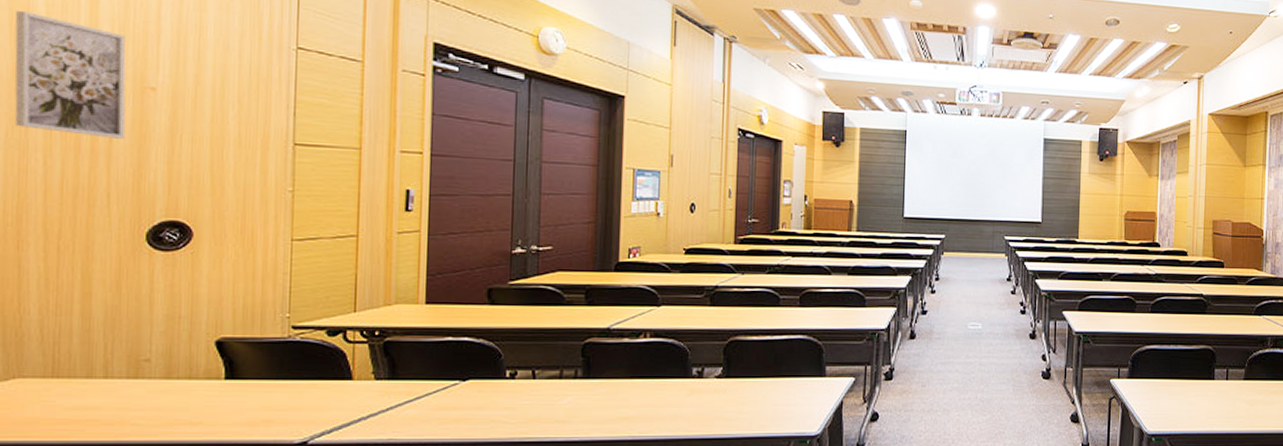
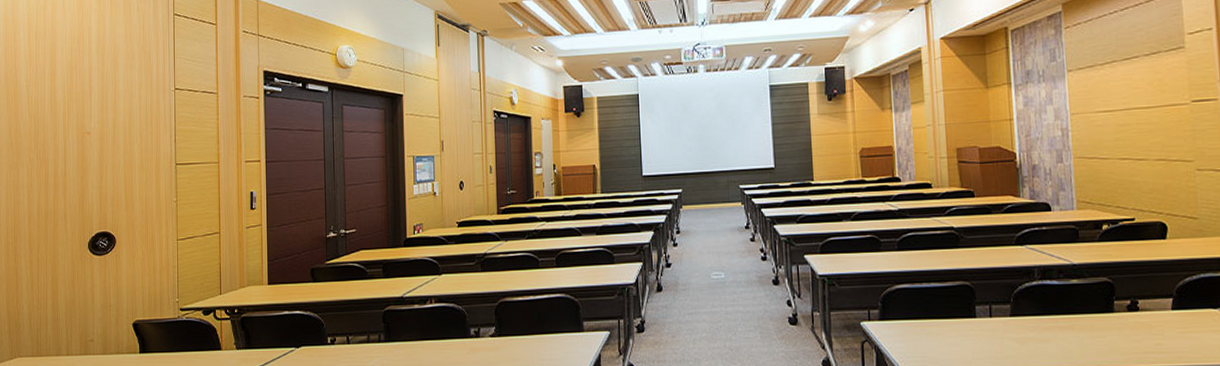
wall art: present [14,11,126,139] -> none [10,87,74,174]

